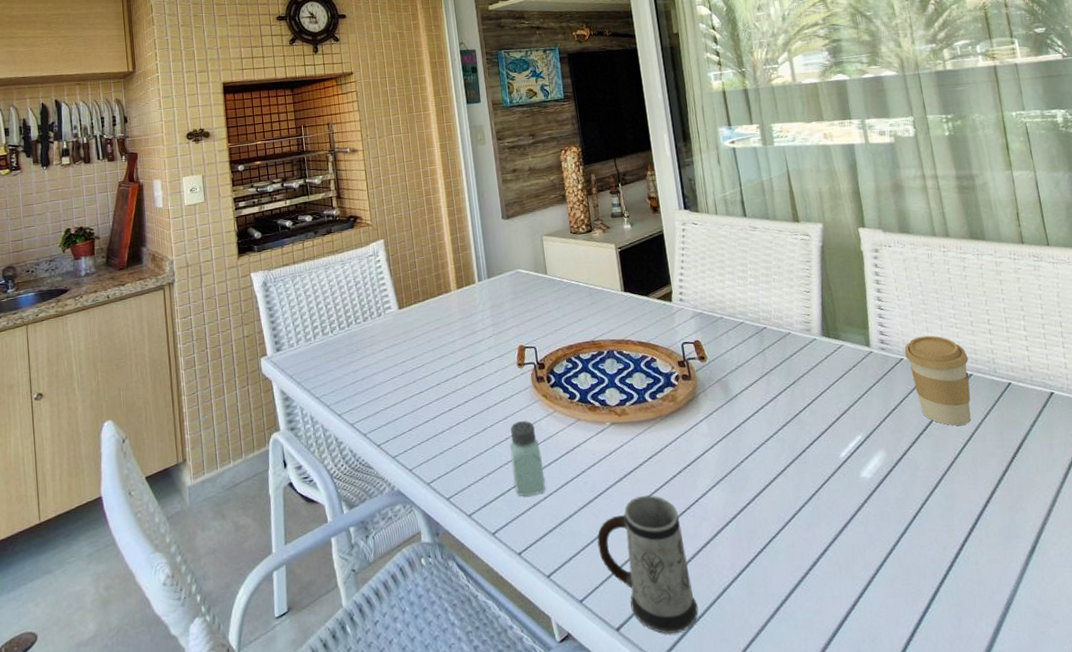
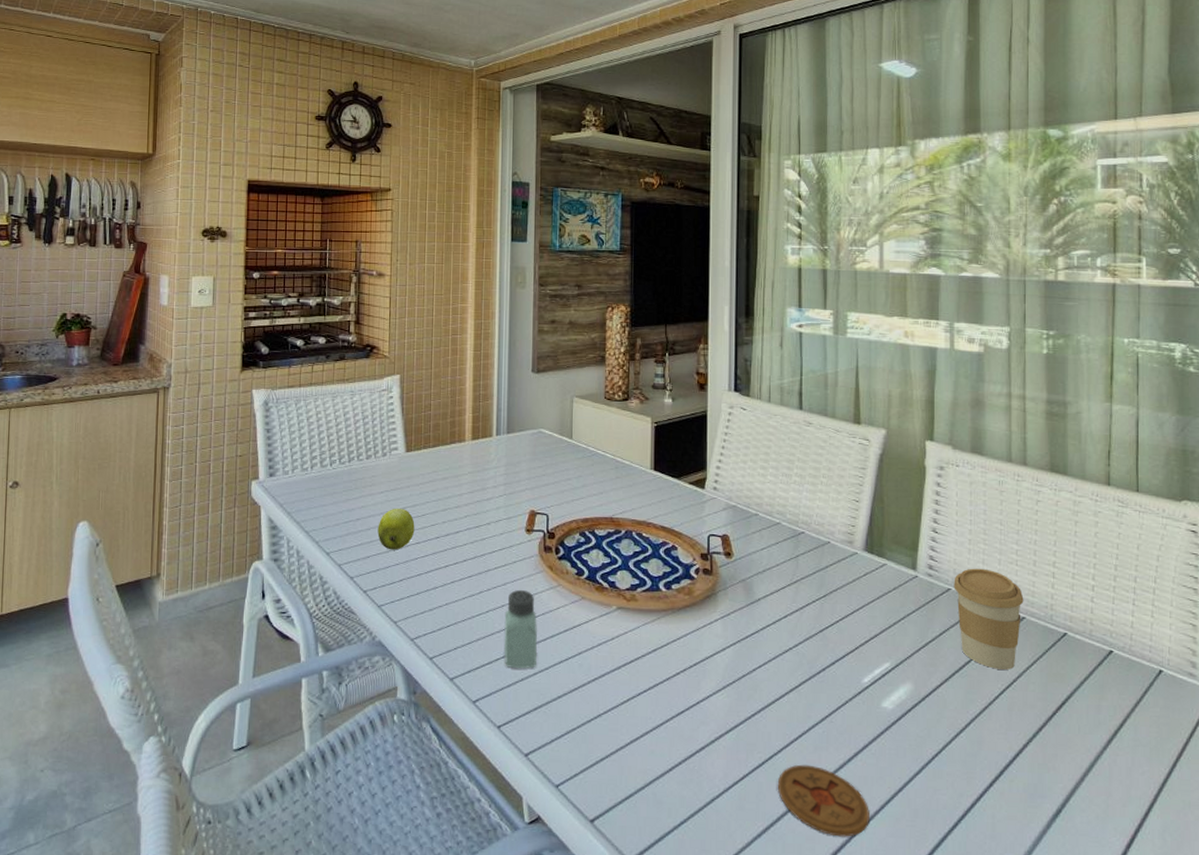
apple: none [382,362,417,403] -> present [377,508,415,550]
mug: present [597,495,698,635] -> none [584,688,681,836]
coaster: none [780,542,869,606] -> present [777,764,869,837]

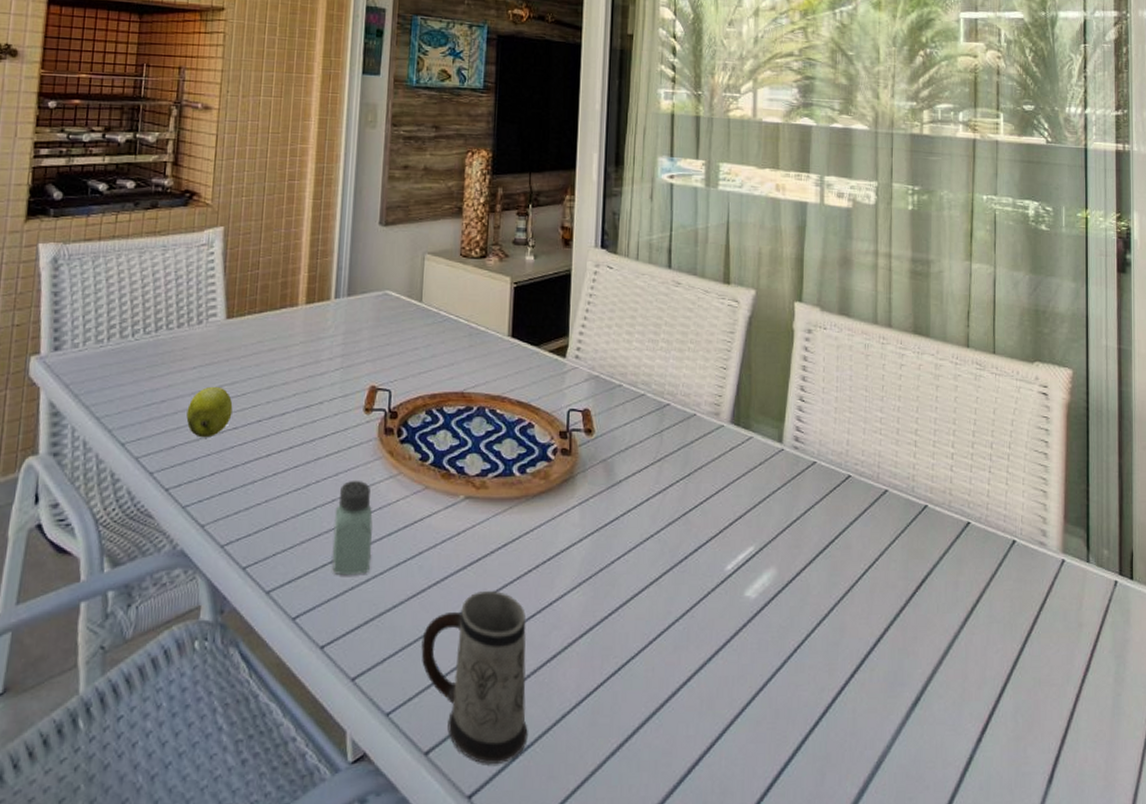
mug: none [584,688,681,836] -> present [421,590,528,765]
coaster: present [777,764,869,837] -> none [633,667,730,748]
coffee cup: present [954,568,1024,670] -> none [819,439,887,548]

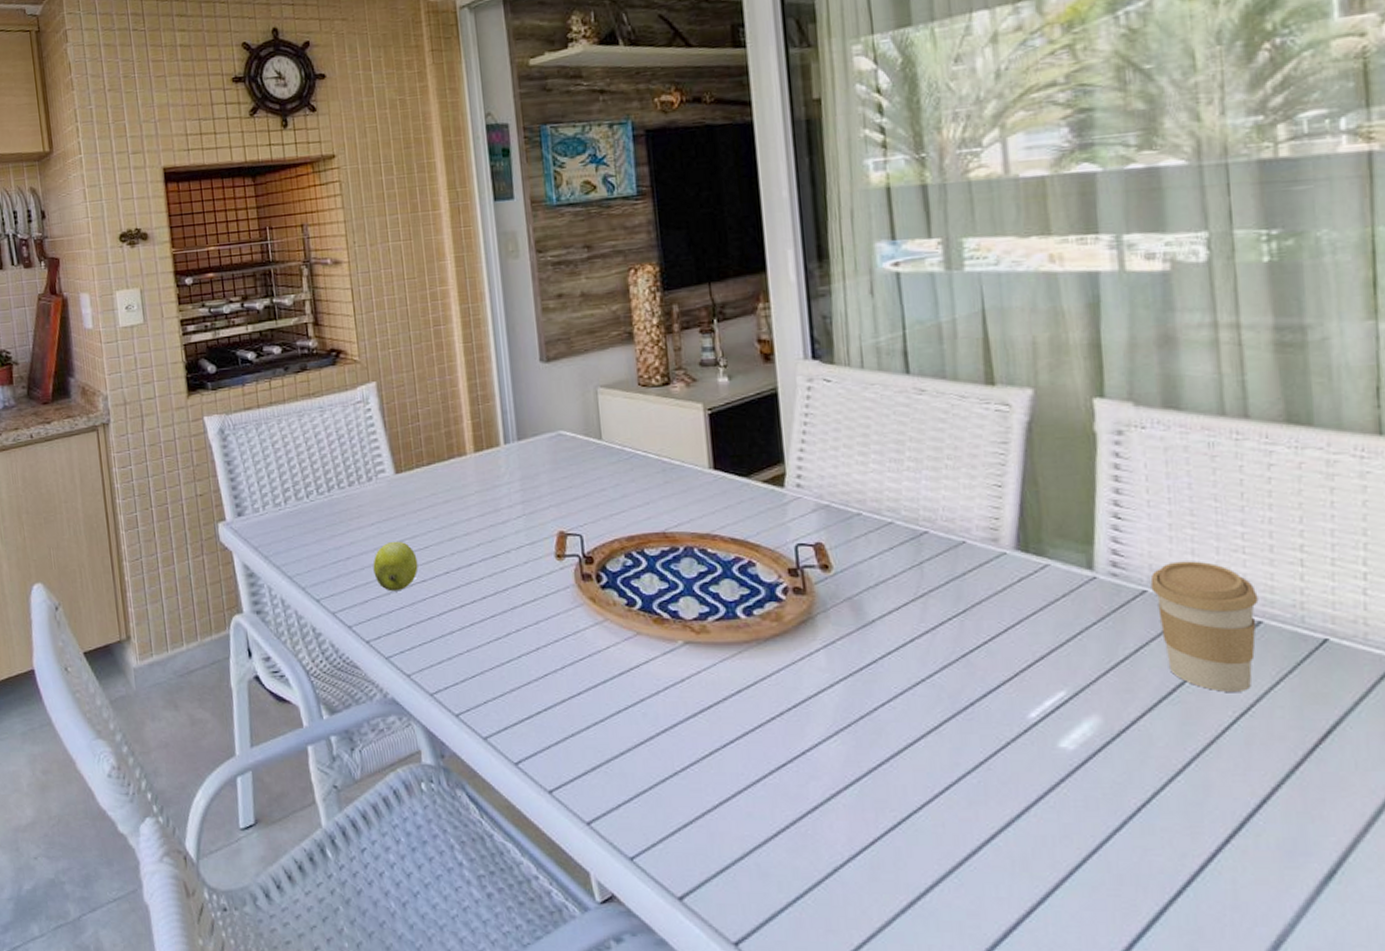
saltshaker: present [332,480,373,574] -> none [541,627,589,722]
mug: present [421,590,528,765] -> none [657,738,796,914]
coffee cup: none [819,439,887,548] -> present [1150,561,1259,692]

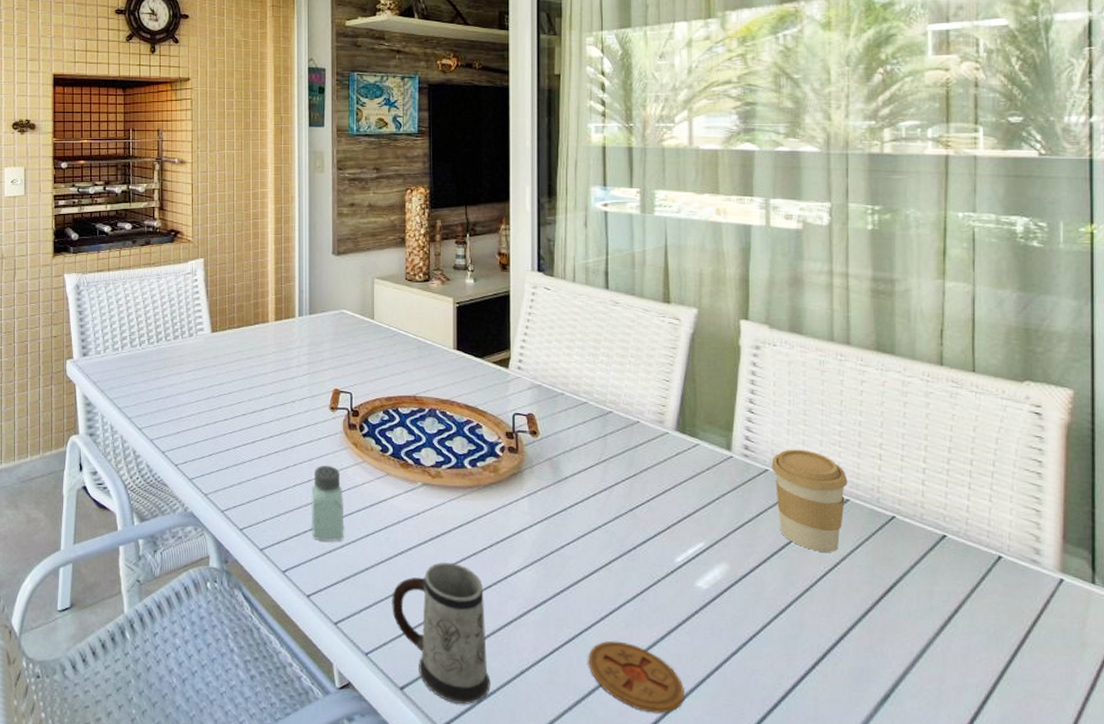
apple: present [373,541,419,592] -> none [186,386,222,426]
saltshaker: none [541,627,589,722] -> present [311,465,343,541]
mug: none [657,738,796,914] -> present [392,562,490,704]
coaster: none [921,823,1054,911] -> present [588,641,684,714]

